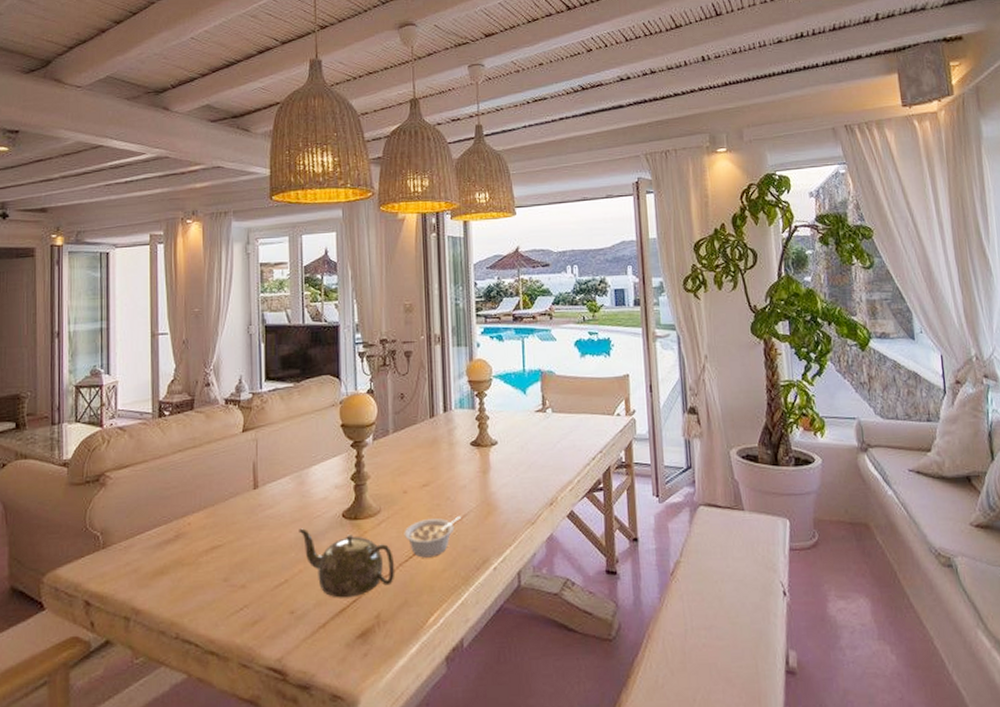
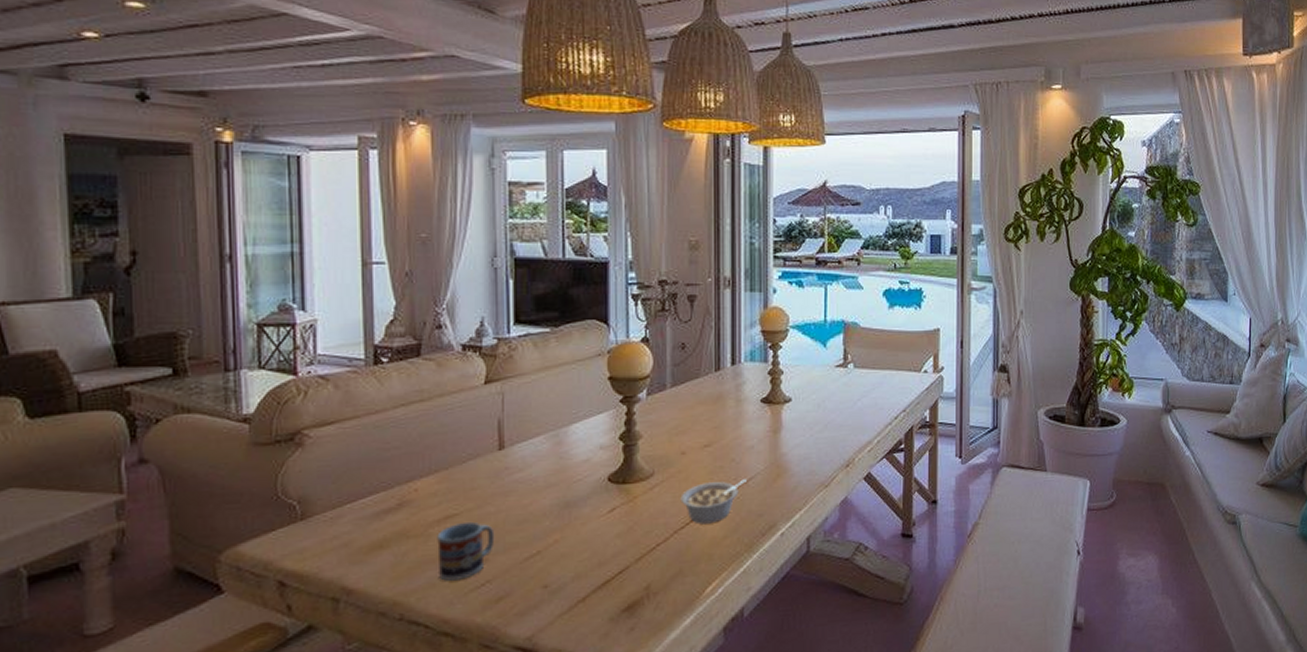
cup: none [205,552,251,605] -> present [437,521,495,581]
teapot: present [299,528,395,598] -> none [555,494,669,570]

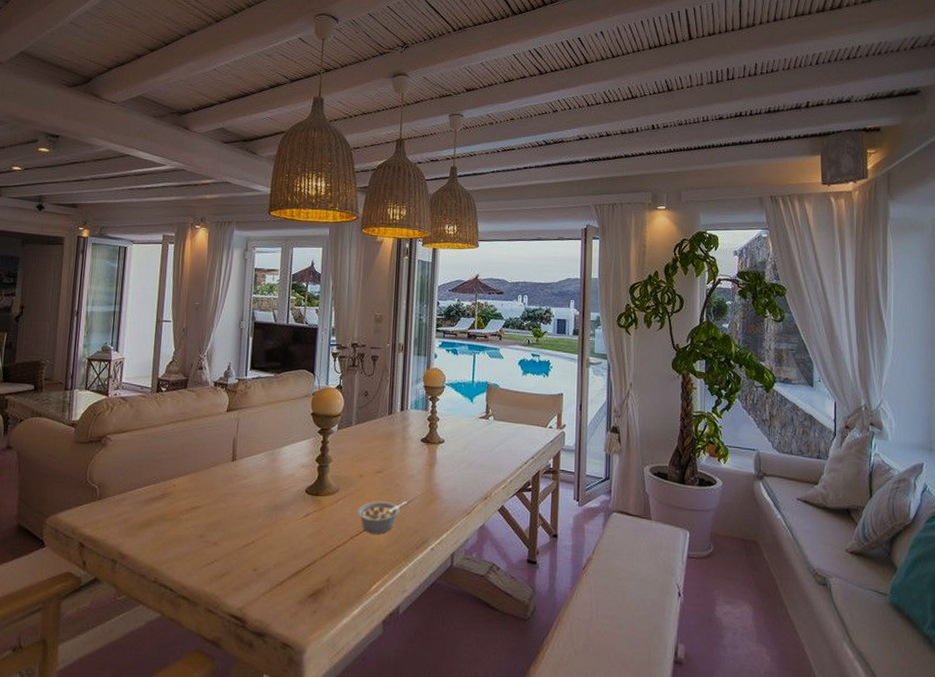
cup: present [437,521,495,581] -> none [182,513,224,557]

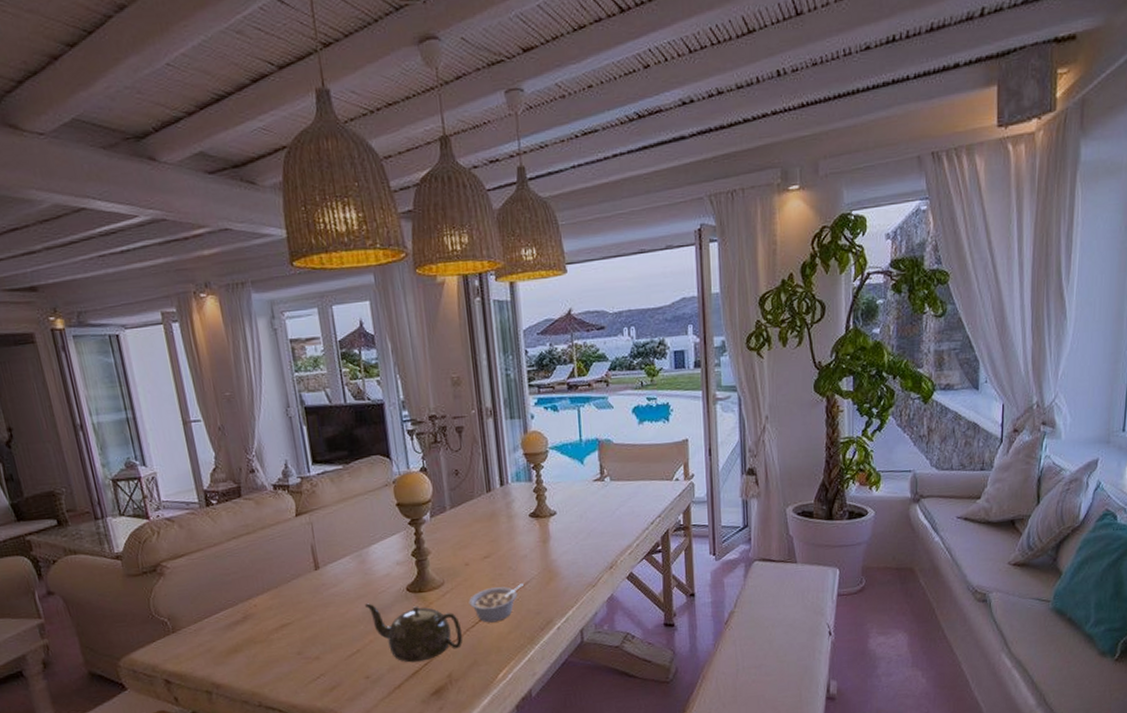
teapot: none [267,498,347,562] -> present [365,603,463,663]

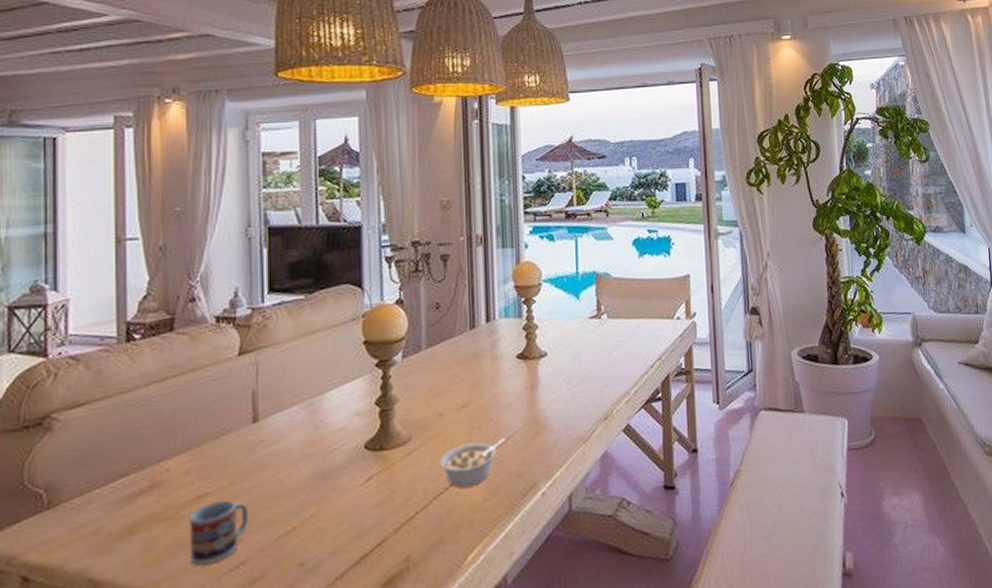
cup: none [277,628,323,676] -> present [189,499,249,565]
teapot: present [365,603,463,663] -> none [311,465,429,543]

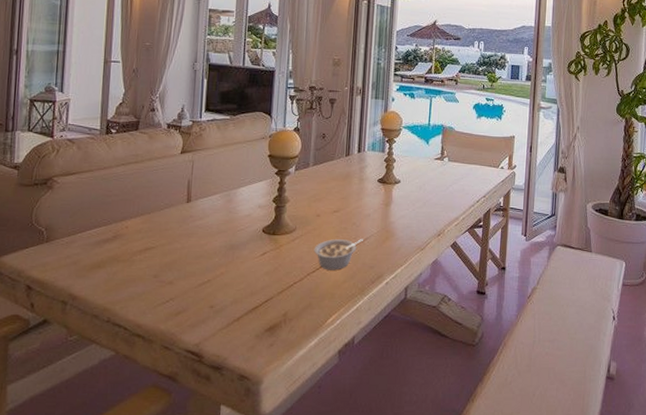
cup: present [189,499,249,565] -> none [136,253,179,296]

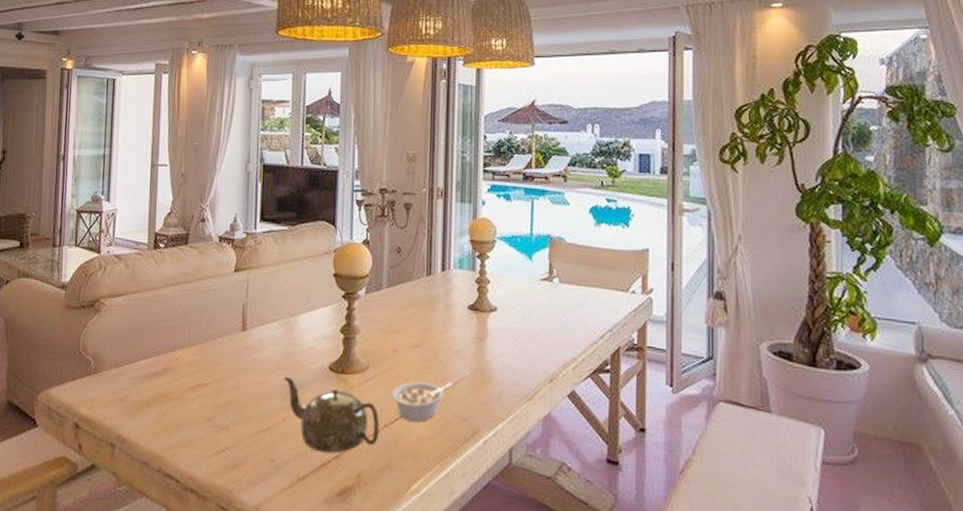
teapot: none [223,238,304,298] -> present [284,376,380,453]

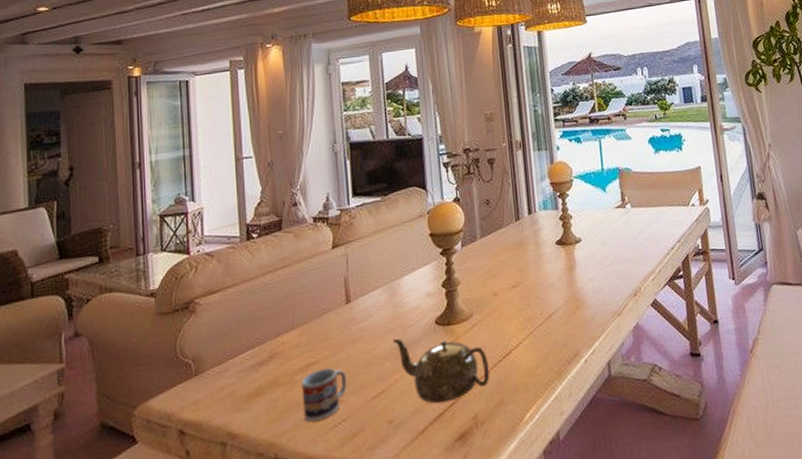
cup: none [189,392,235,443] -> present [301,367,347,422]
legume: present [391,381,452,422] -> none [496,313,551,357]

